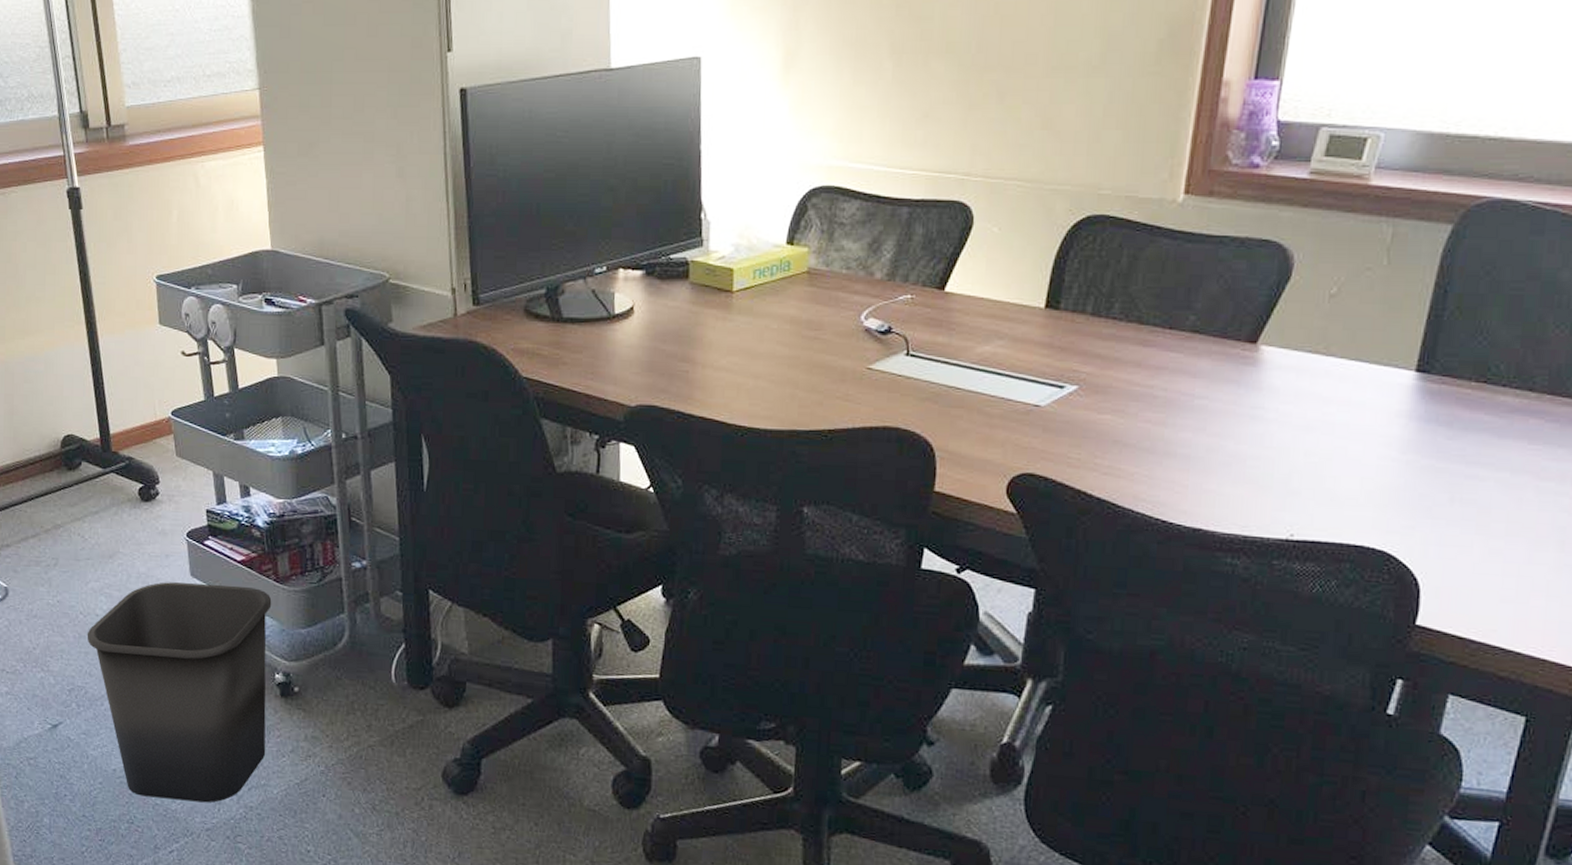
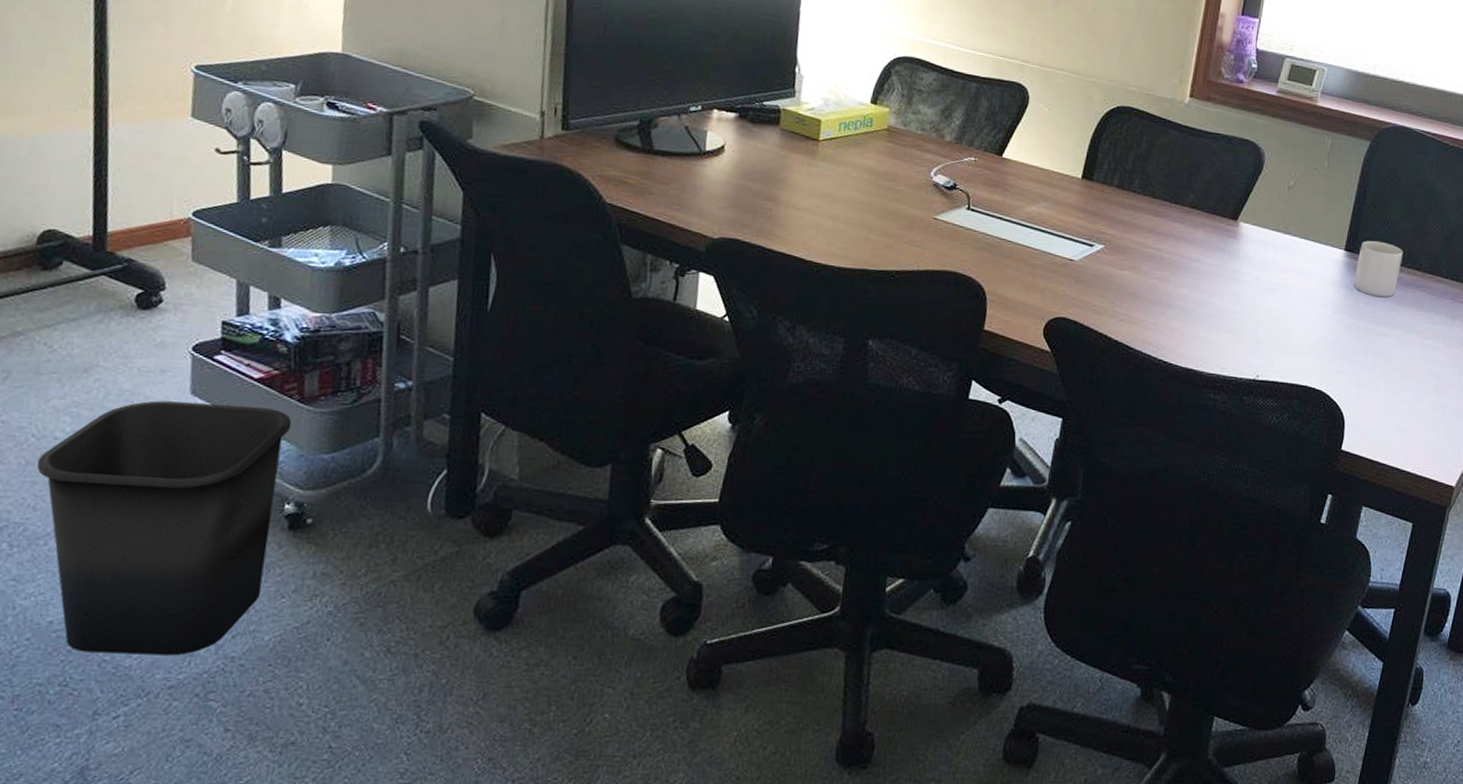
mug: none [1430,355,1507,430] -> present [1353,240,1403,298]

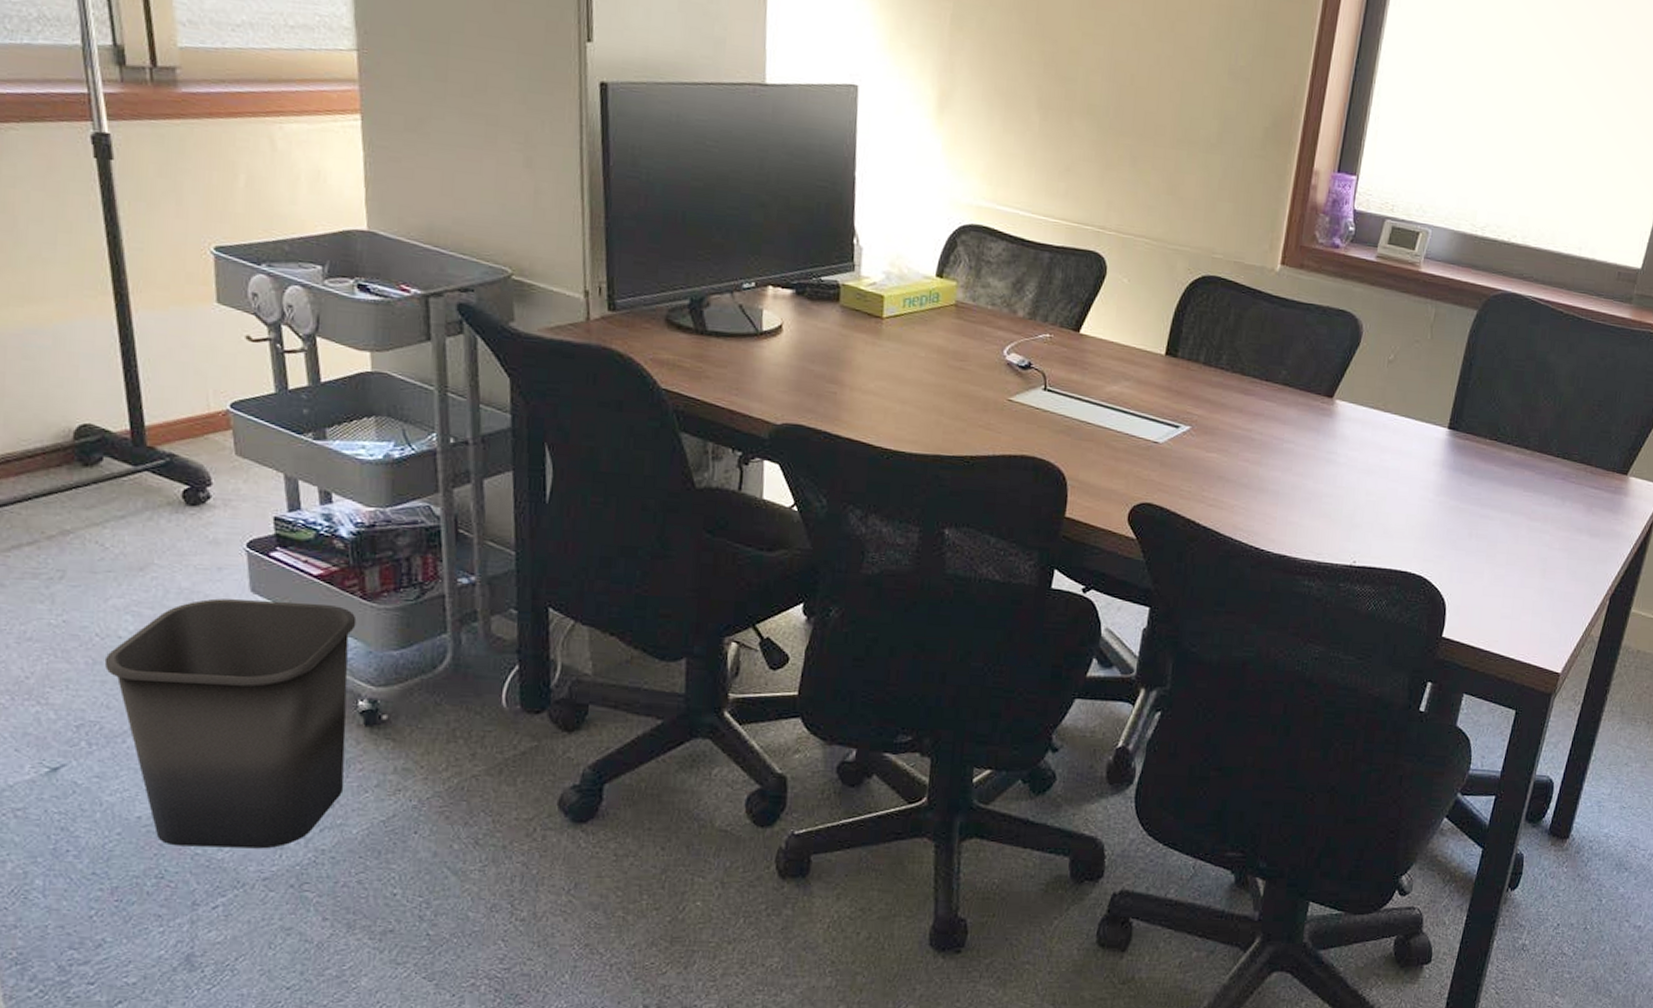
mug: present [1353,240,1403,298] -> none [1457,417,1511,479]

